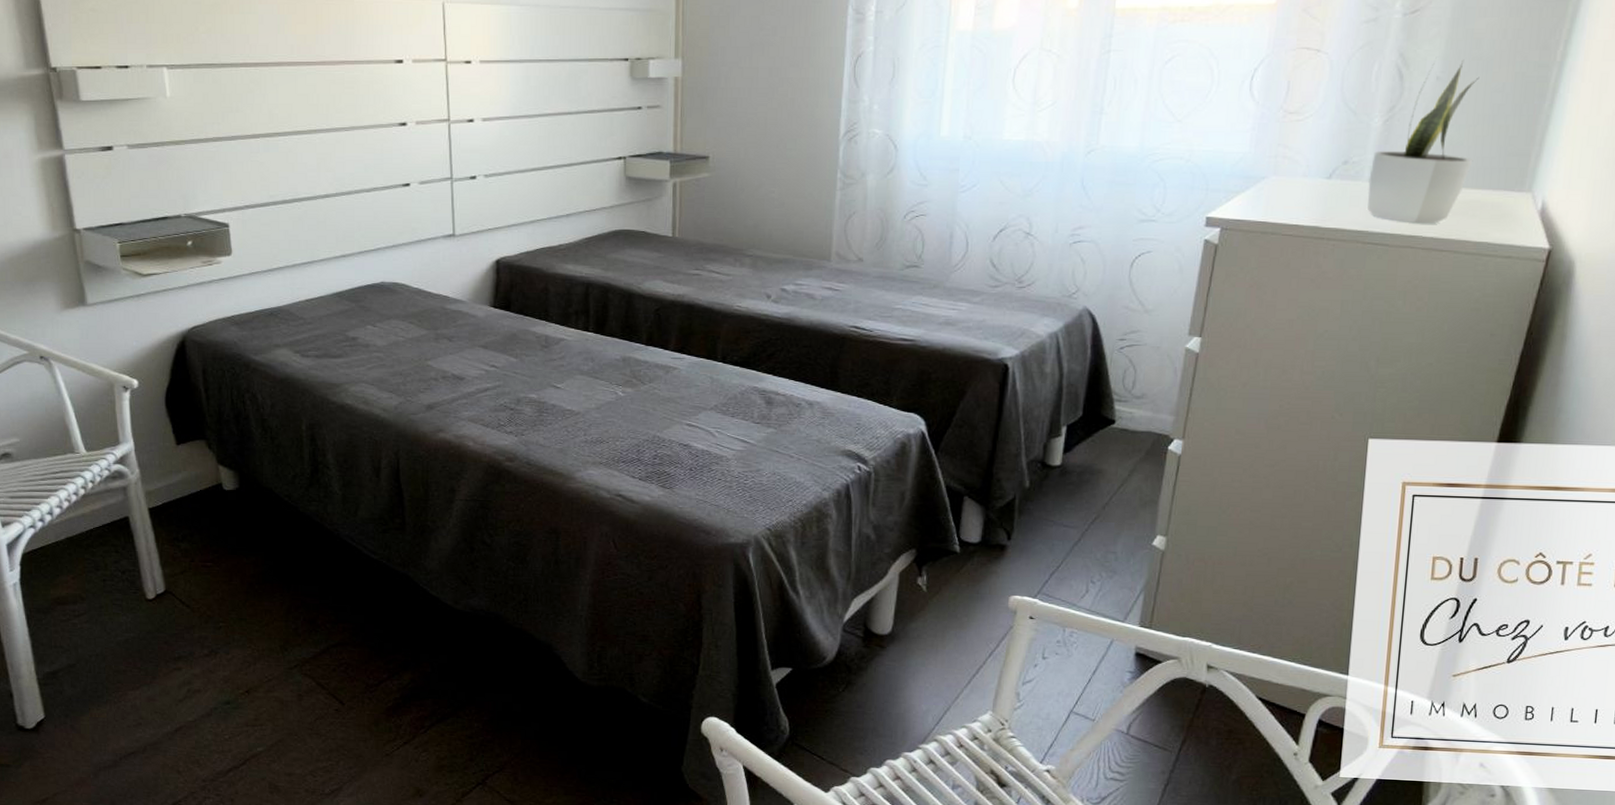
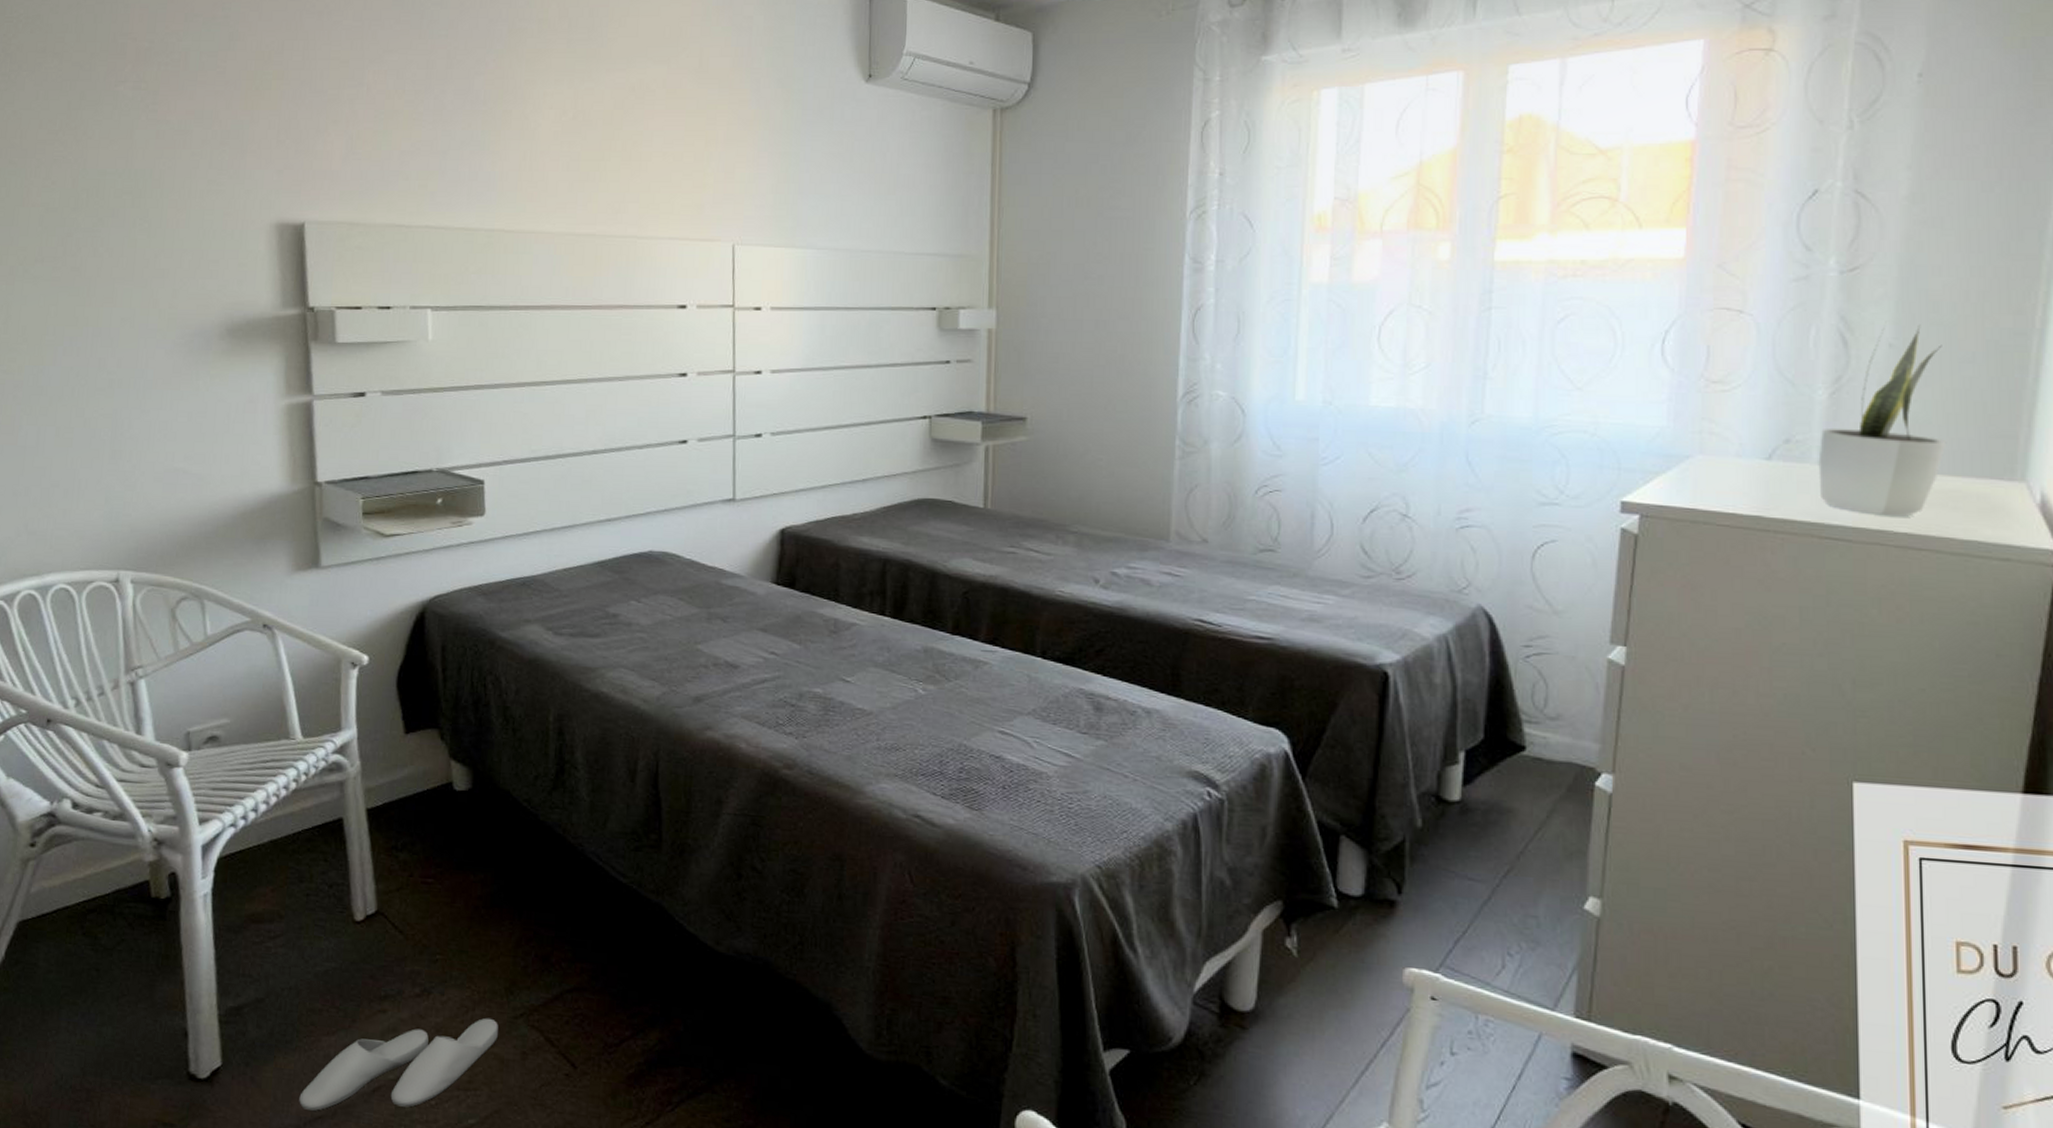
slippers: none [114,670,277,748] -> present [299,1017,498,1111]

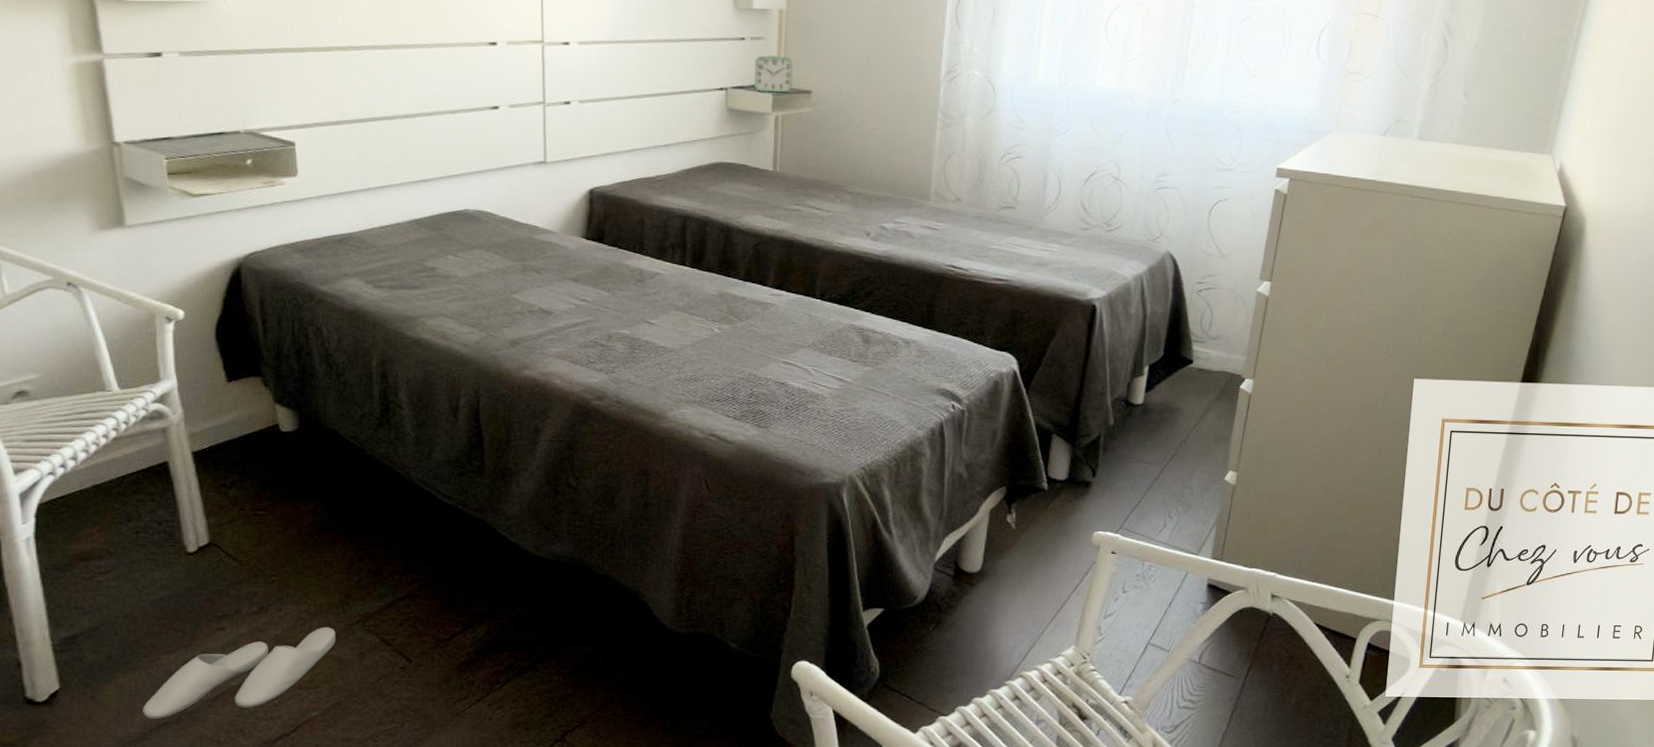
alarm clock: none [960,379,1005,421] -> present [753,55,794,93]
potted plant: present [1818,322,1947,517] -> none [1416,28,1511,181]

